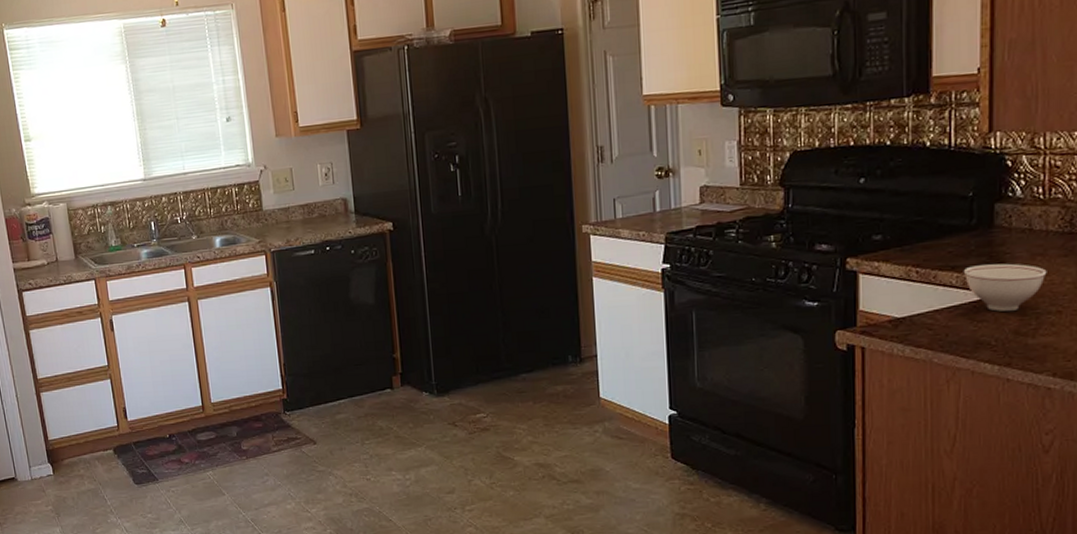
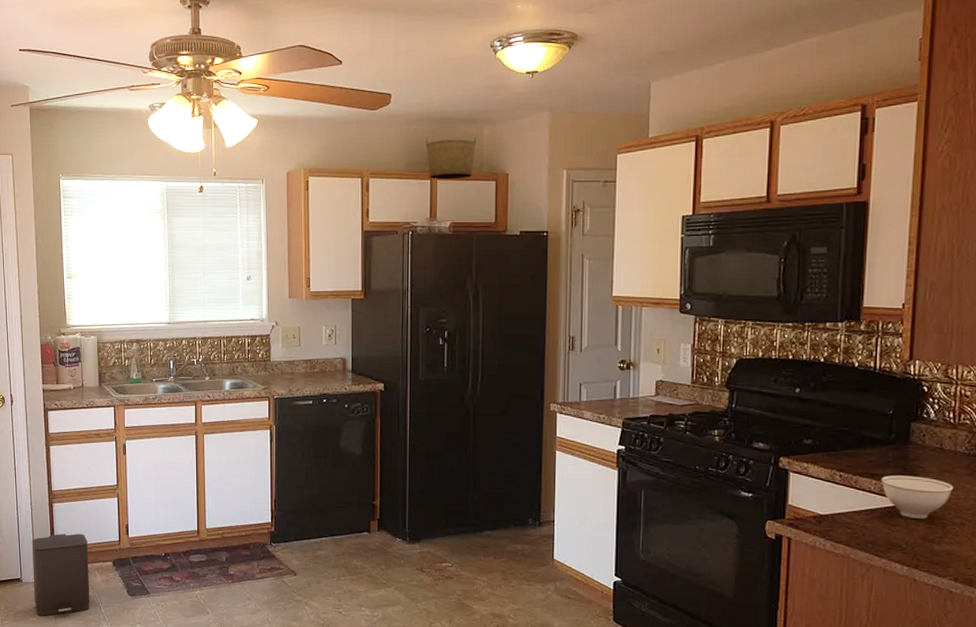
pedal bin: none [22,422,94,515] -> present [31,533,90,616]

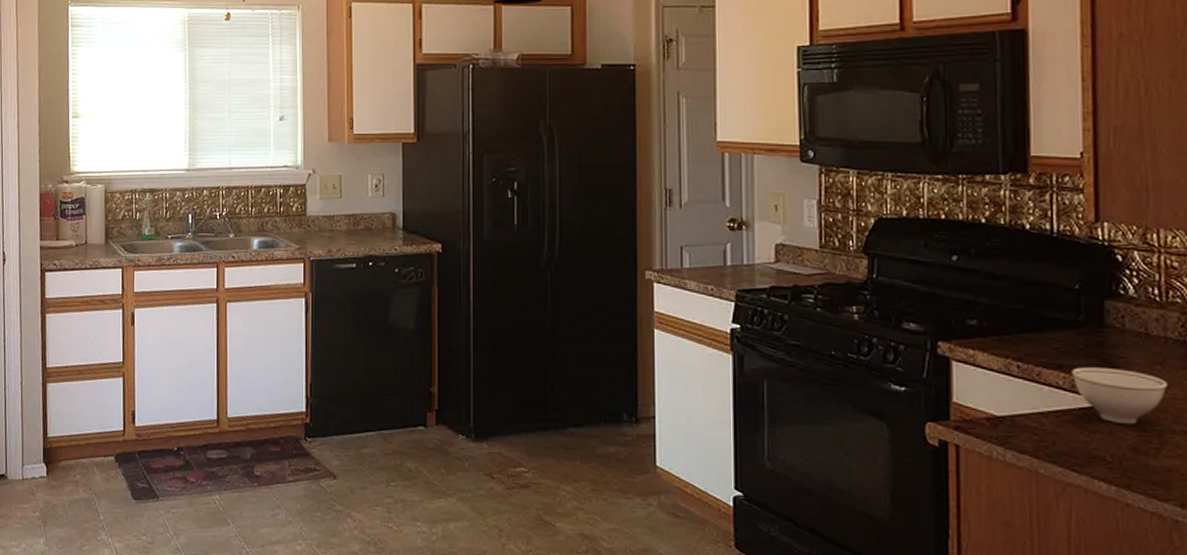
pedal bin: present [31,533,90,616] -> none [20,419,87,523]

